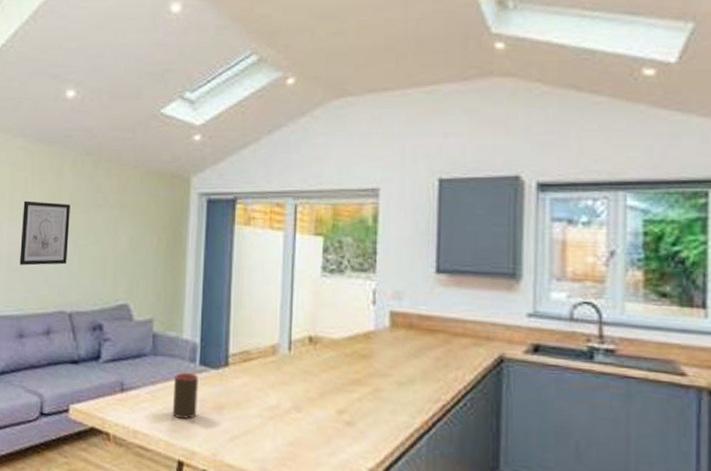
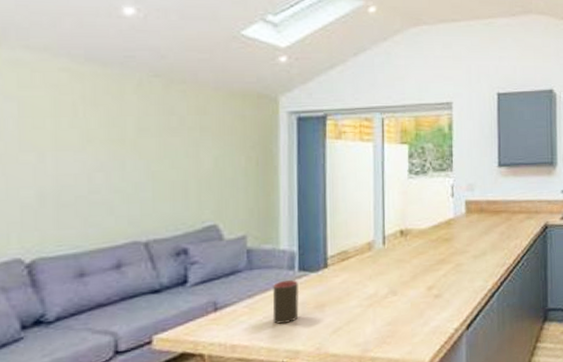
wall art: present [19,200,70,266] -> none [72,127,139,199]

